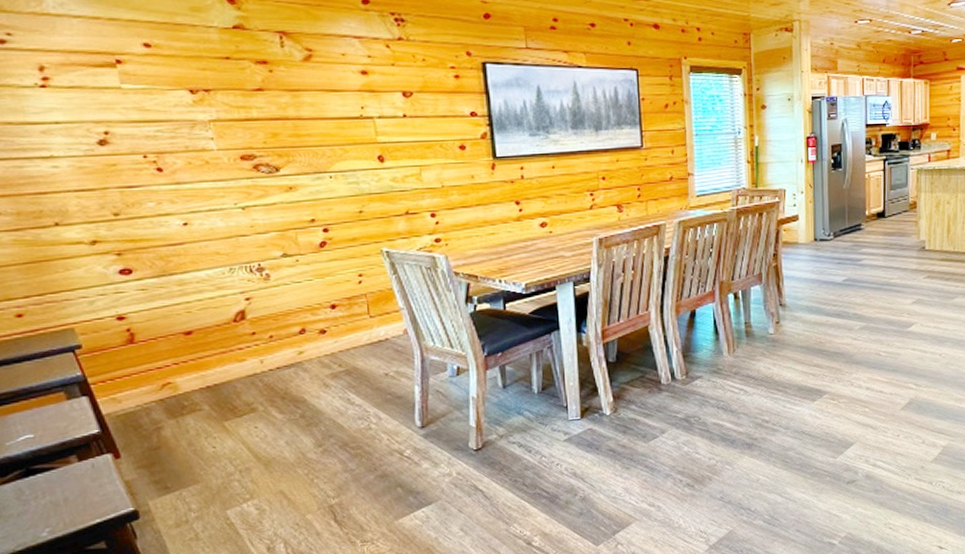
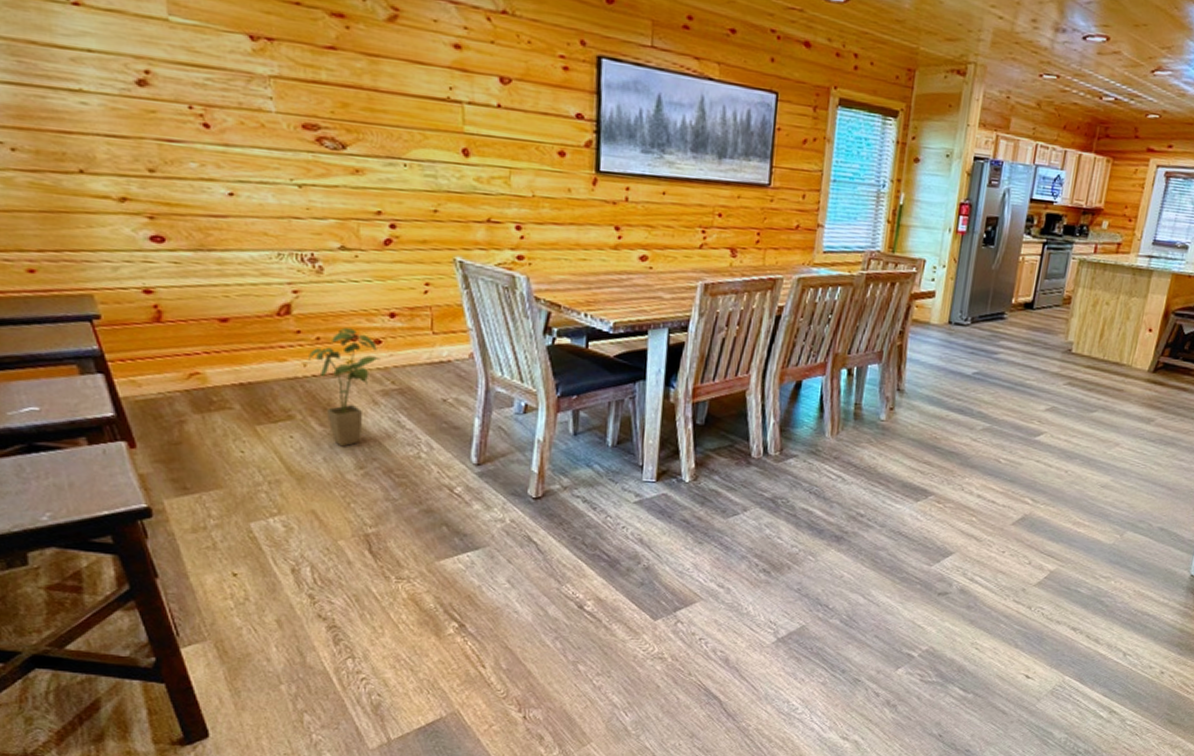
house plant: none [264,323,327,430] -> present [309,327,380,447]

